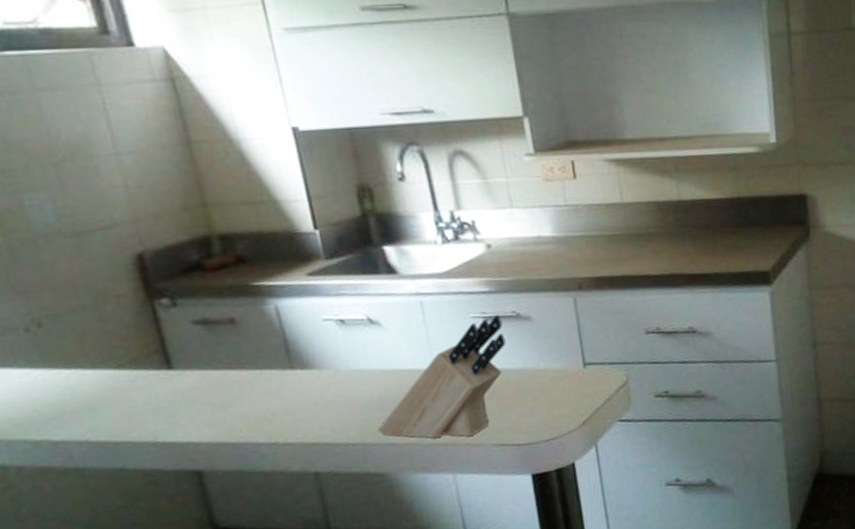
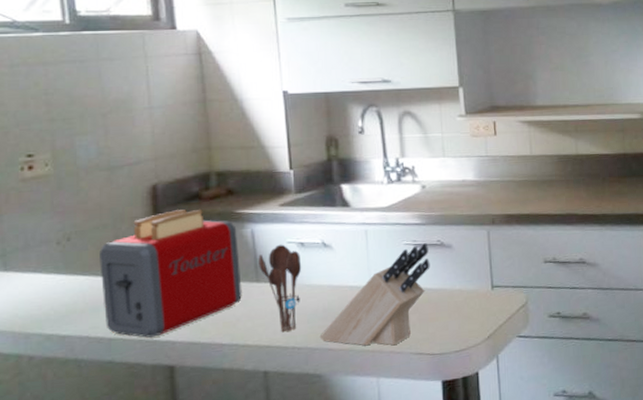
toaster: none [82,283,275,440] -> present [100,209,242,338]
utensil holder: none [288,322,349,428] -> present [258,244,302,333]

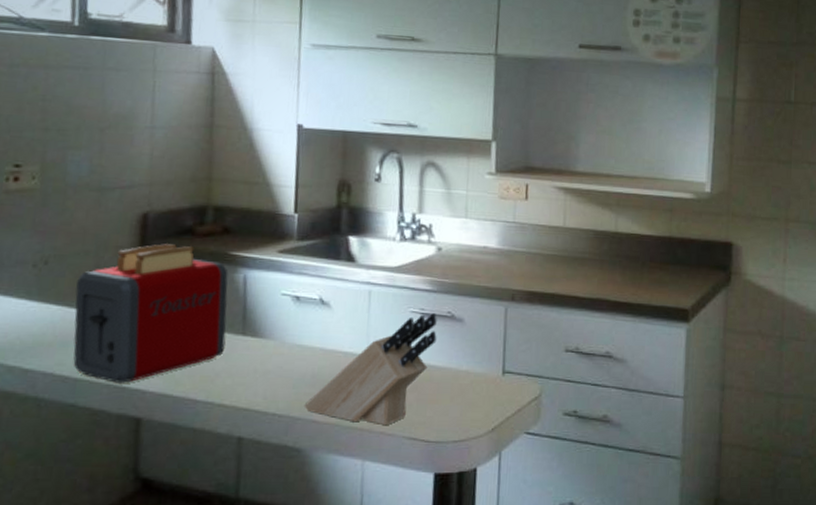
utensil holder: present [258,244,302,333] -> none [247,295,295,396]

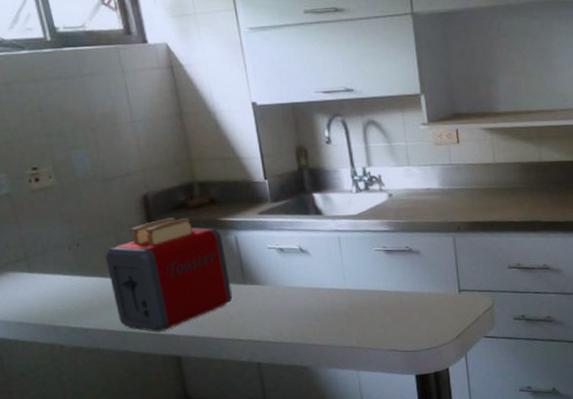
knife block: present [304,313,437,426] -> none [303,249,401,343]

